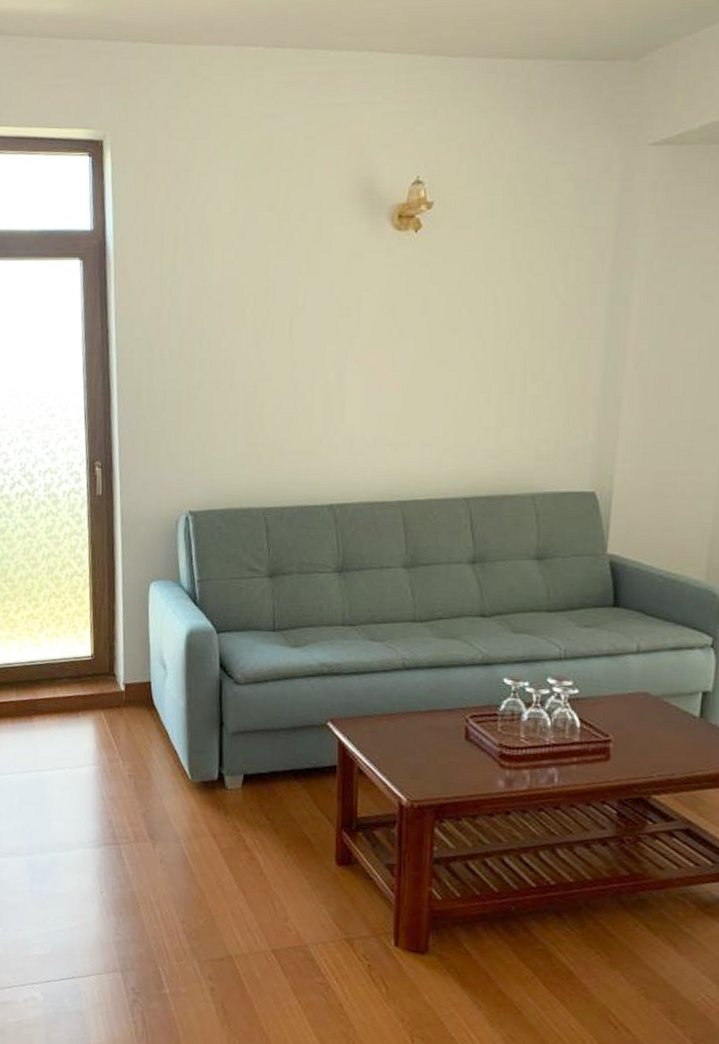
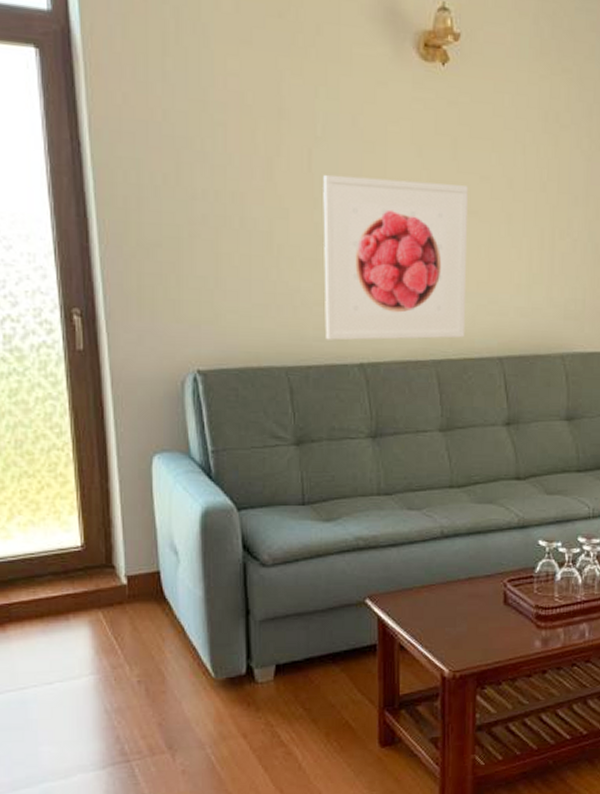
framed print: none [299,338,437,484] -> present [323,174,468,341]

